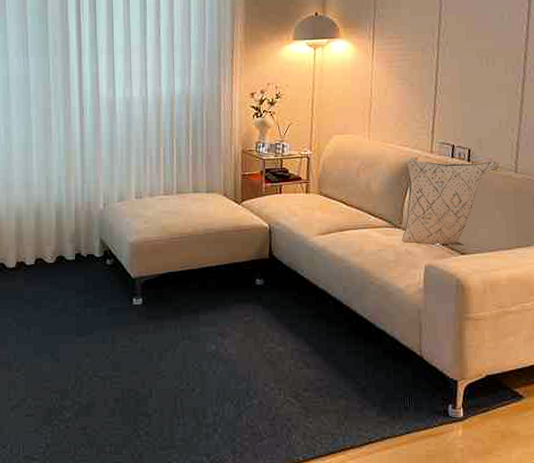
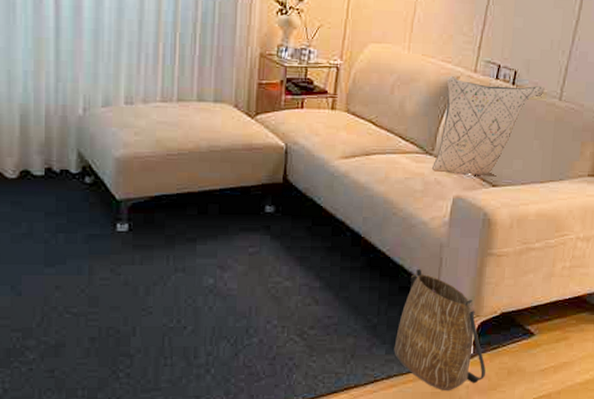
tote bag: none [384,333,478,454] -> present [394,268,486,391]

